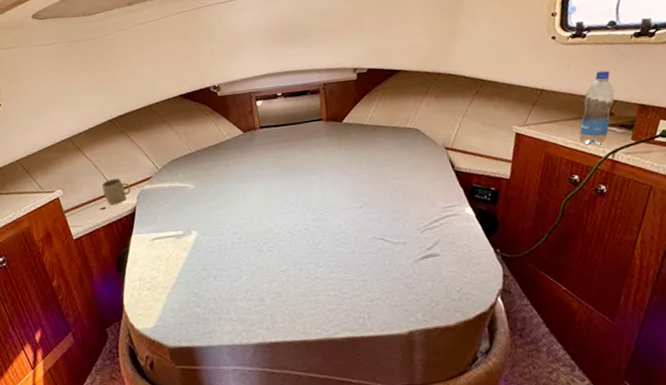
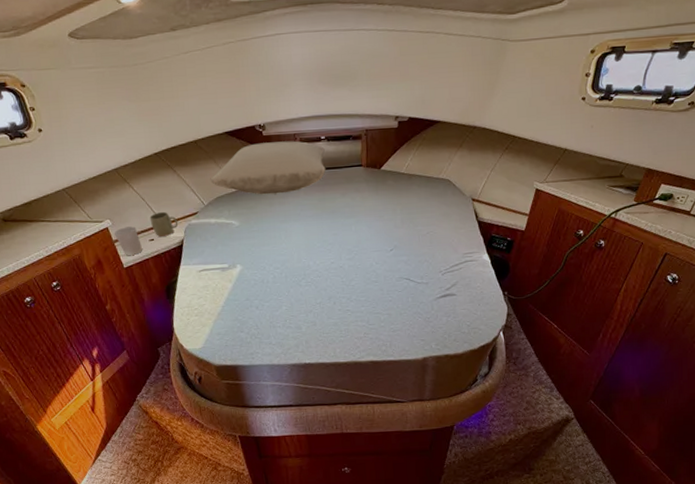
candle holder: none [65,195,94,227] -> present [114,226,143,256]
pillow: none [164,99,284,156] -> present [210,141,326,195]
bottle: present [579,70,615,147] -> none [590,134,627,206]

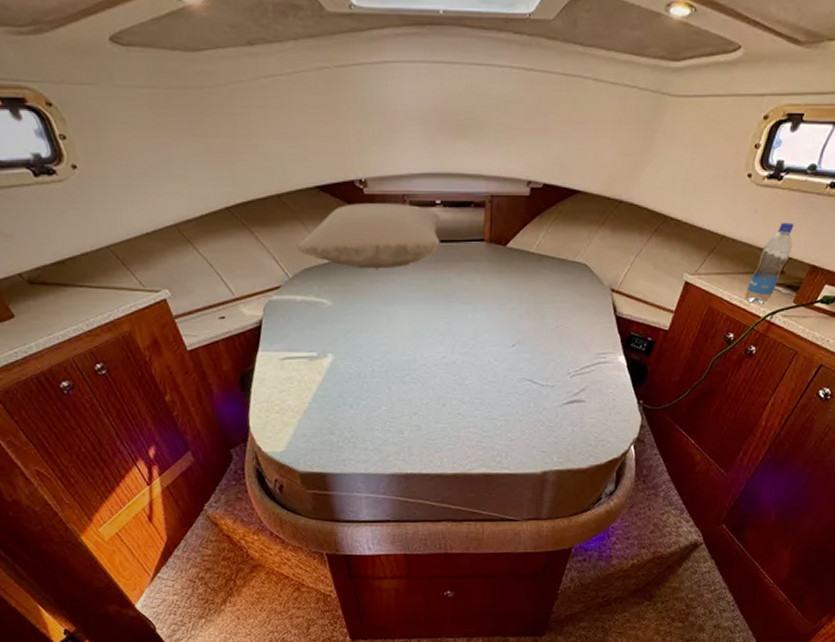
candle holder: present [114,226,143,256] -> none [174,299,211,337]
mug: present [149,211,179,237] -> none [219,282,256,314]
bottle: none [590,134,627,206] -> present [745,222,794,306]

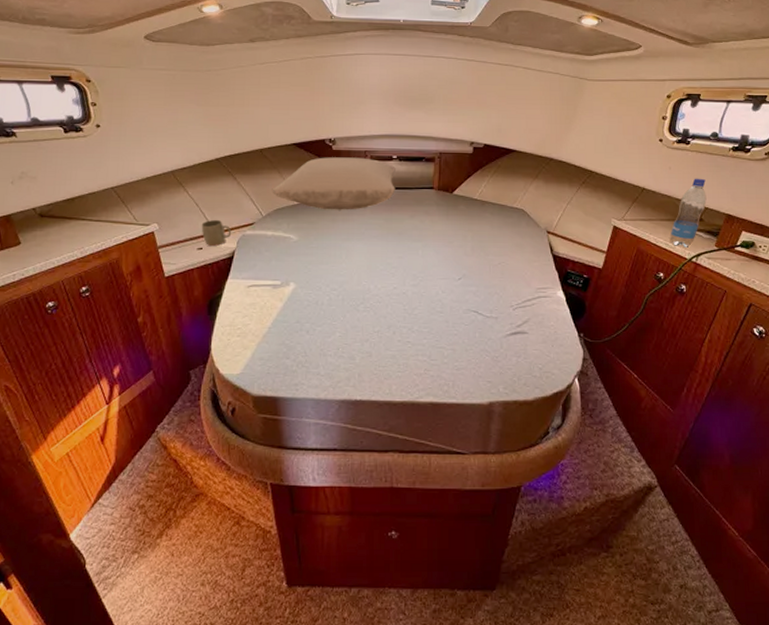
mug: none [219,282,256,314] -> present [201,219,232,246]

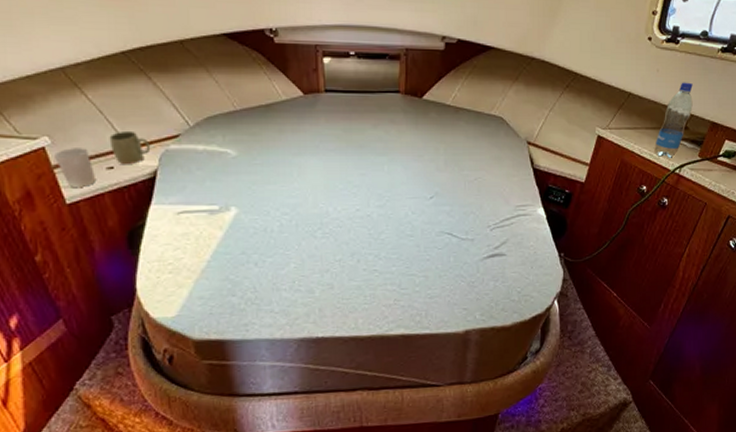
candle holder: none [160,232,189,265] -> present [54,148,97,189]
pillow: present [272,157,396,210] -> none [199,52,354,119]

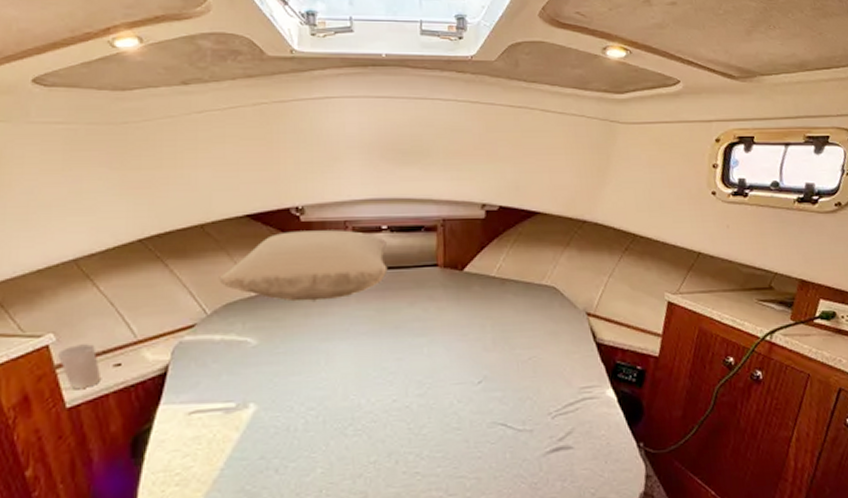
mug: present [109,130,151,164] -> none [118,322,163,360]
pillow: none [199,52,354,119] -> present [219,230,388,302]
bottle: present [654,82,693,159] -> none [736,237,775,325]

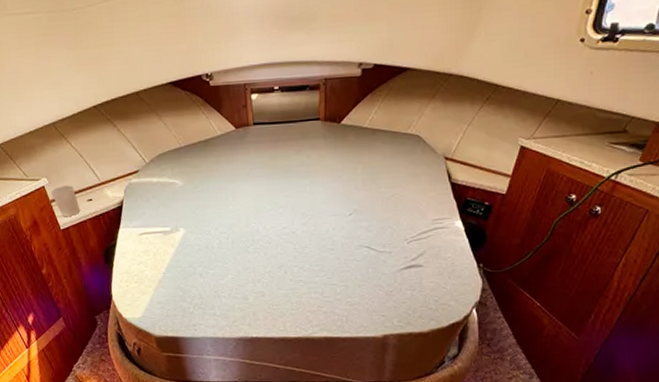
pillow: present [219,230,388,302] -> none [152,91,279,152]

